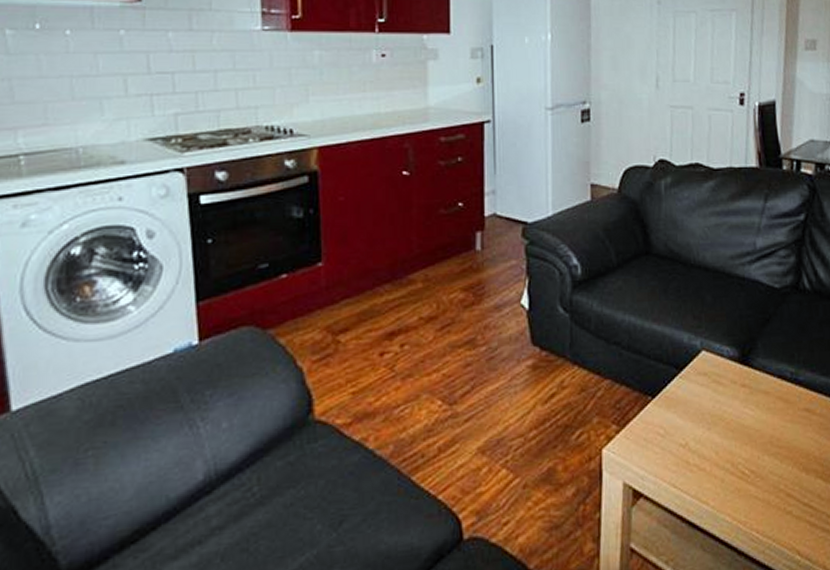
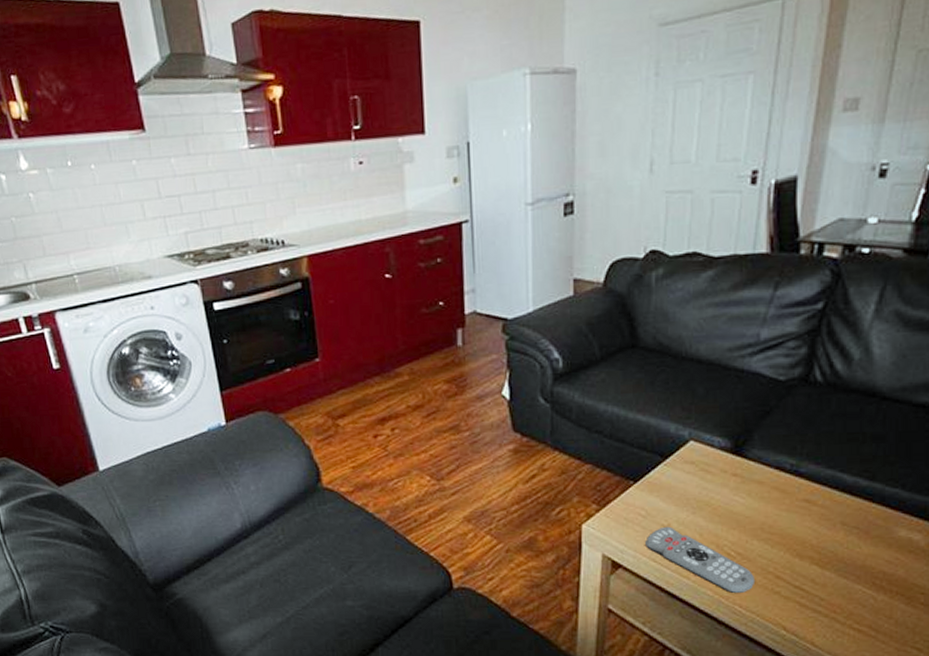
remote control: none [665,445,769,518] -> present [645,526,756,594]

